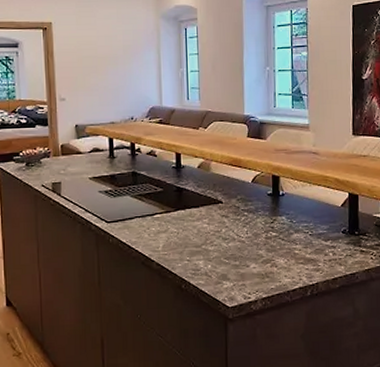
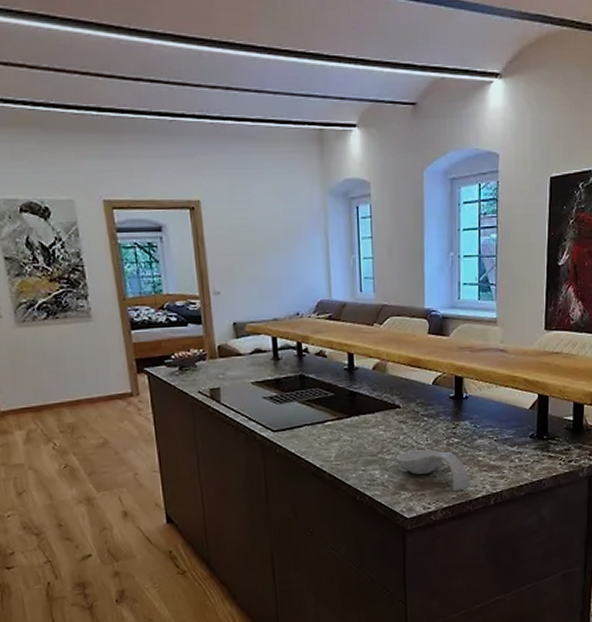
spoon rest: none [218,242,288,283] -> present [396,449,471,492]

